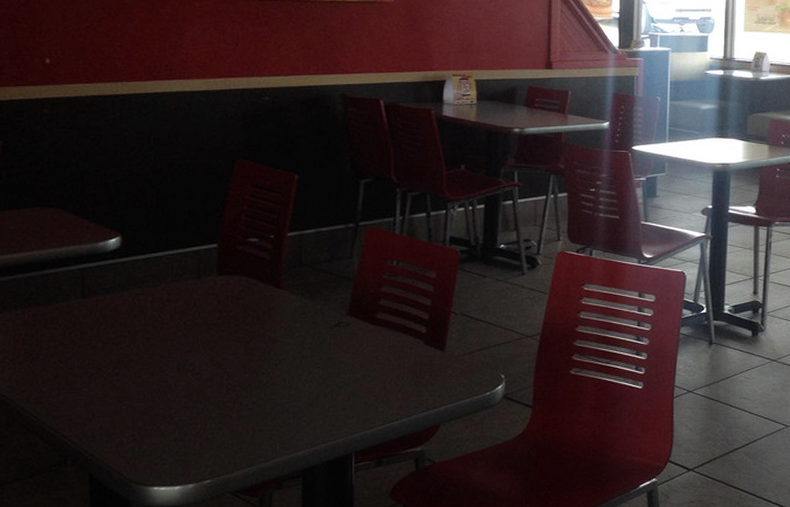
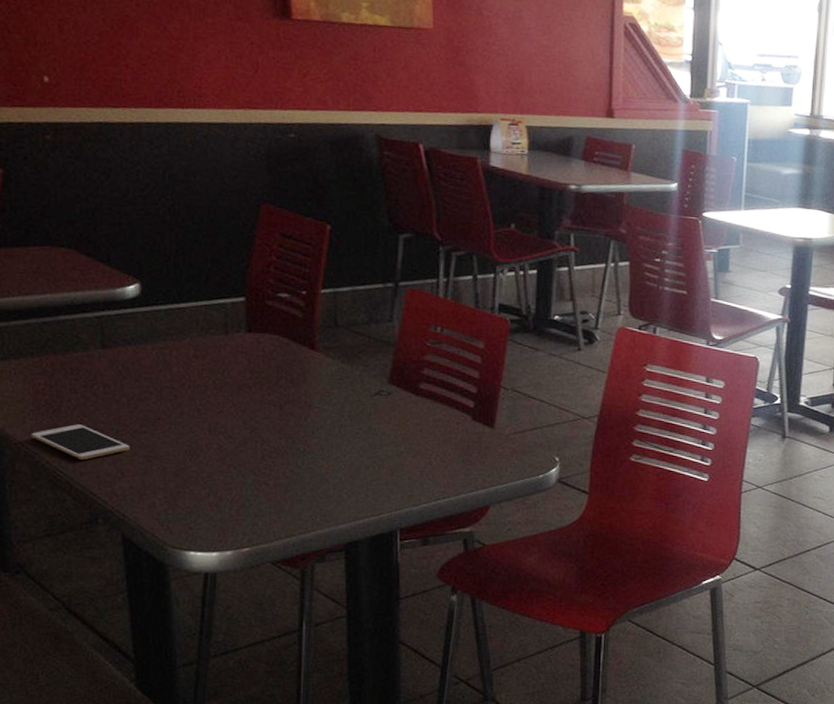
cell phone: none [8,370,102,404] -> present [31,424,130,460]

